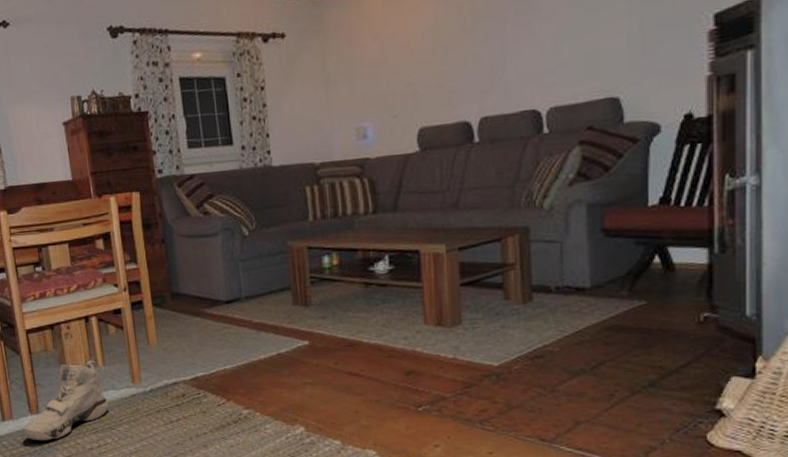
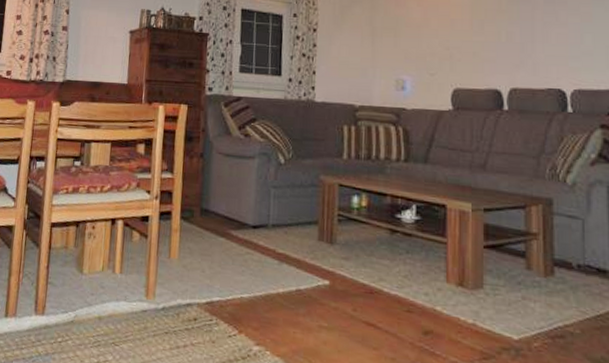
sneaker: present [22,360,109,441] -> none [22,265,117,347]

